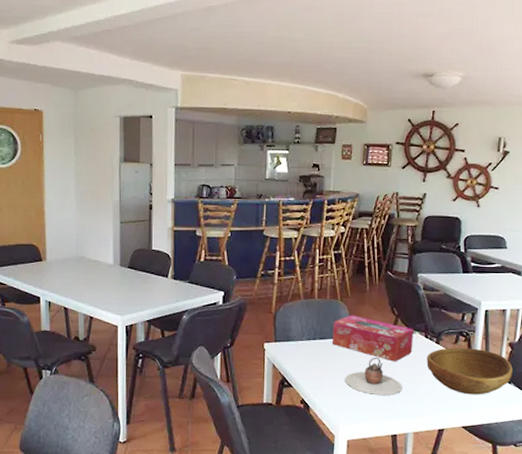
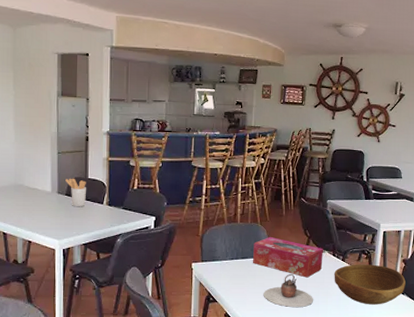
utensil holder: none [128,249,150,280] -> present [65,178,86,206]

